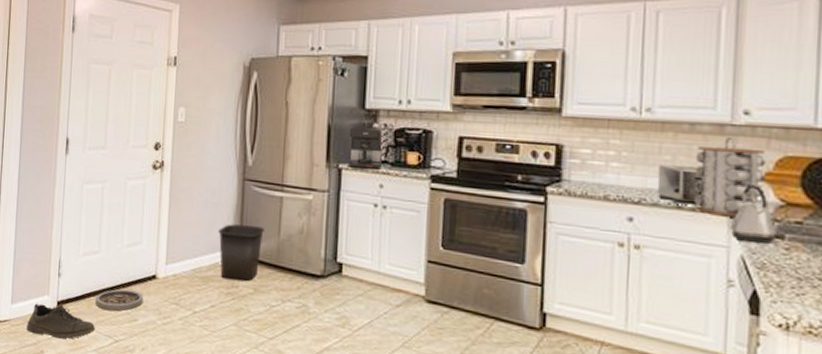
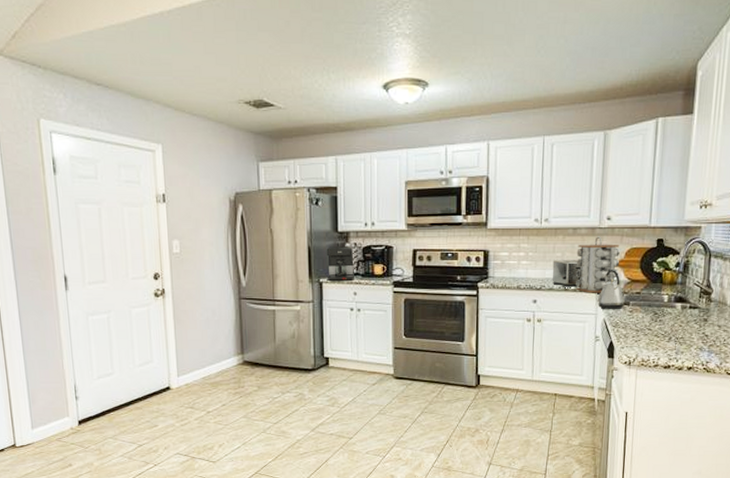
shoe: present [27,303,95,340] -> none [51,422,119,452]
pet bowl: present [95,289,144,312] -> none [115,402,161,422]
waste bin: present [218,224,264,282] -> none [222,336,262,382]

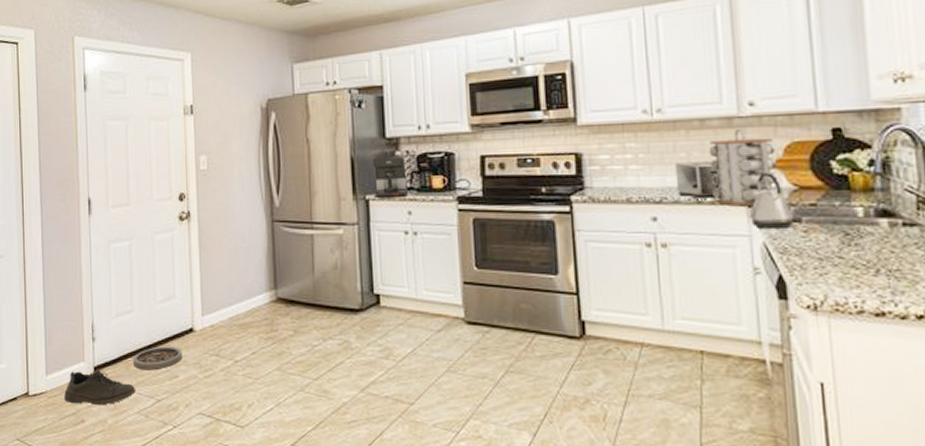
shoe: none [51,422,119,452] -> present [64,369,135,405]
pet bowl: none [115,402,161,422] -> present [133,346,183,371]

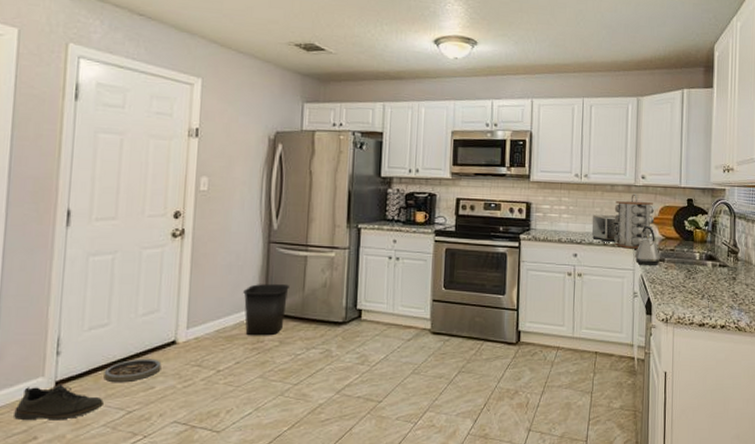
waste bin: none [252,267,298,324] -> present [243,284,289,336]
coffee maker: present [374,155,408,199] -> none [367,191,396,228]

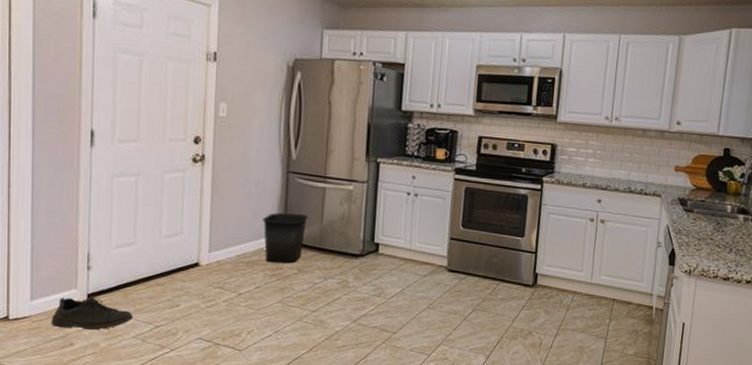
pet bowl: present [104,358,162,383] -> none [132,277,186,299]
toaster: present [591,215,619,242] -> none [618,160,649,190]
spice rack: present [614,193,654,250] -> none [641,140,688,199]
kettle: present [634,225,661,266] -> none [661,174,690,217]

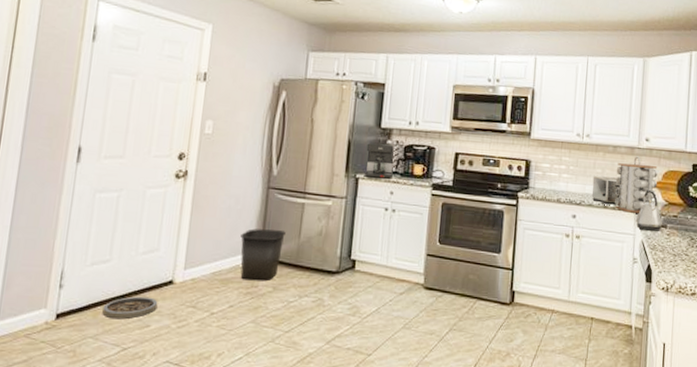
shoe: present [51,296,133,330] -> none [15,316,101,353]
pet bowl: none [132,277,186,299] -> present [102,296,158,320]
coffee maker: none [386,125,416,163] -> present [365,142,395,179]
toaster: none [618,160,649,190] -> present [591,176,621,205]
spice rack: none [641,140,688,199] -> present [615,156,658,215]
kettle: none [661,174,690,217] -> present [635,189,663,232]

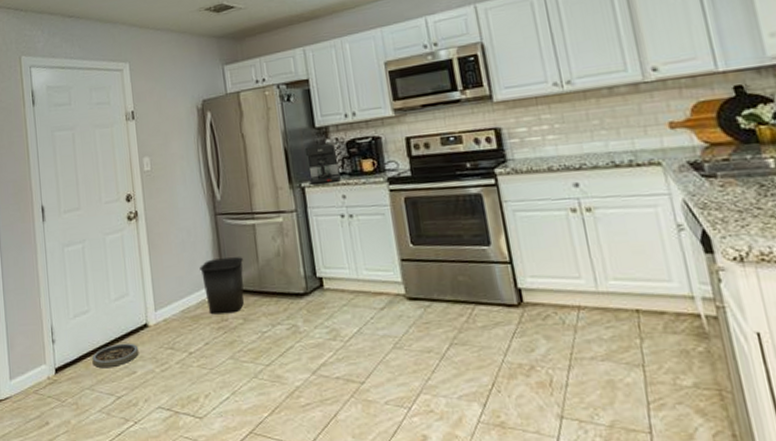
toaster: present [591,176,621,205] -> none [589,126,635,163]
spice rack: present [615,156,658,215] -> none [619,92,690,168]
kettle: present [635,189,663,232] -> none [665,131,711,187]

